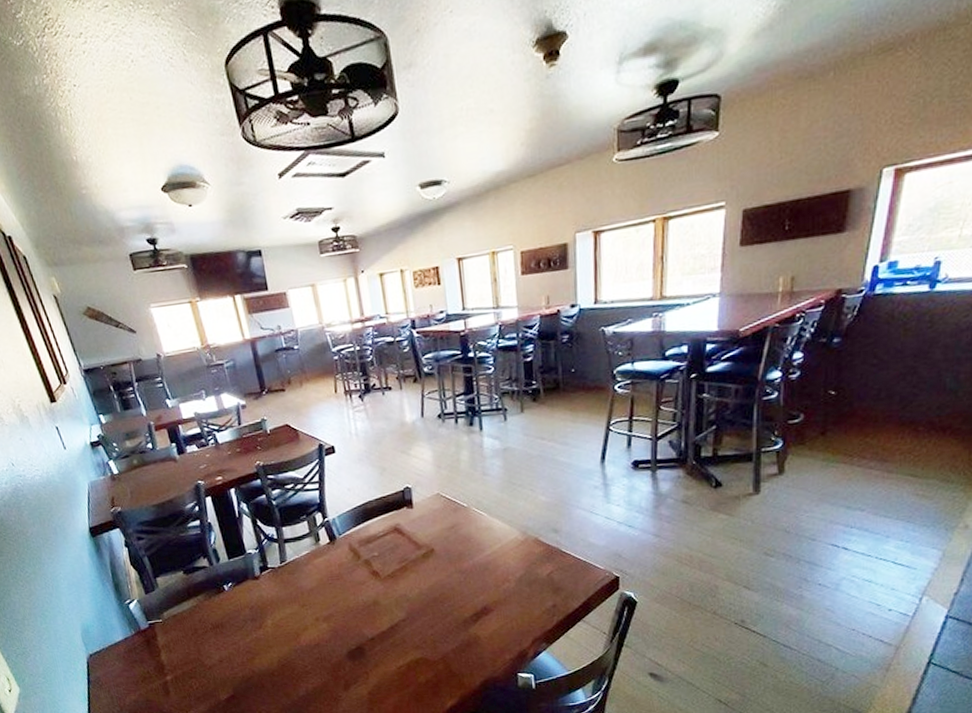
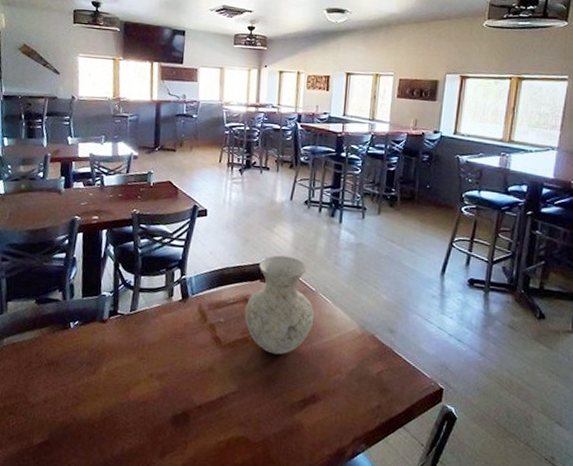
vase: none [396,476,472,577] -> present [244,255,315,355]

